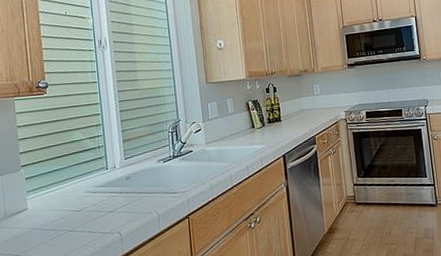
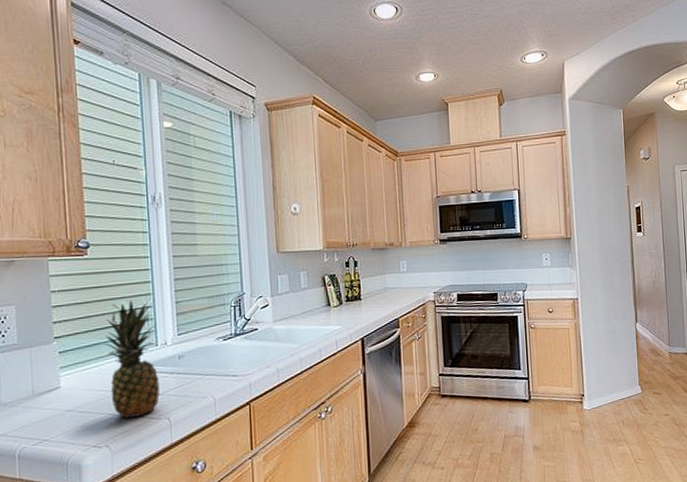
fruit: none [63,130,111,234] -> present [105,299,160,418]

